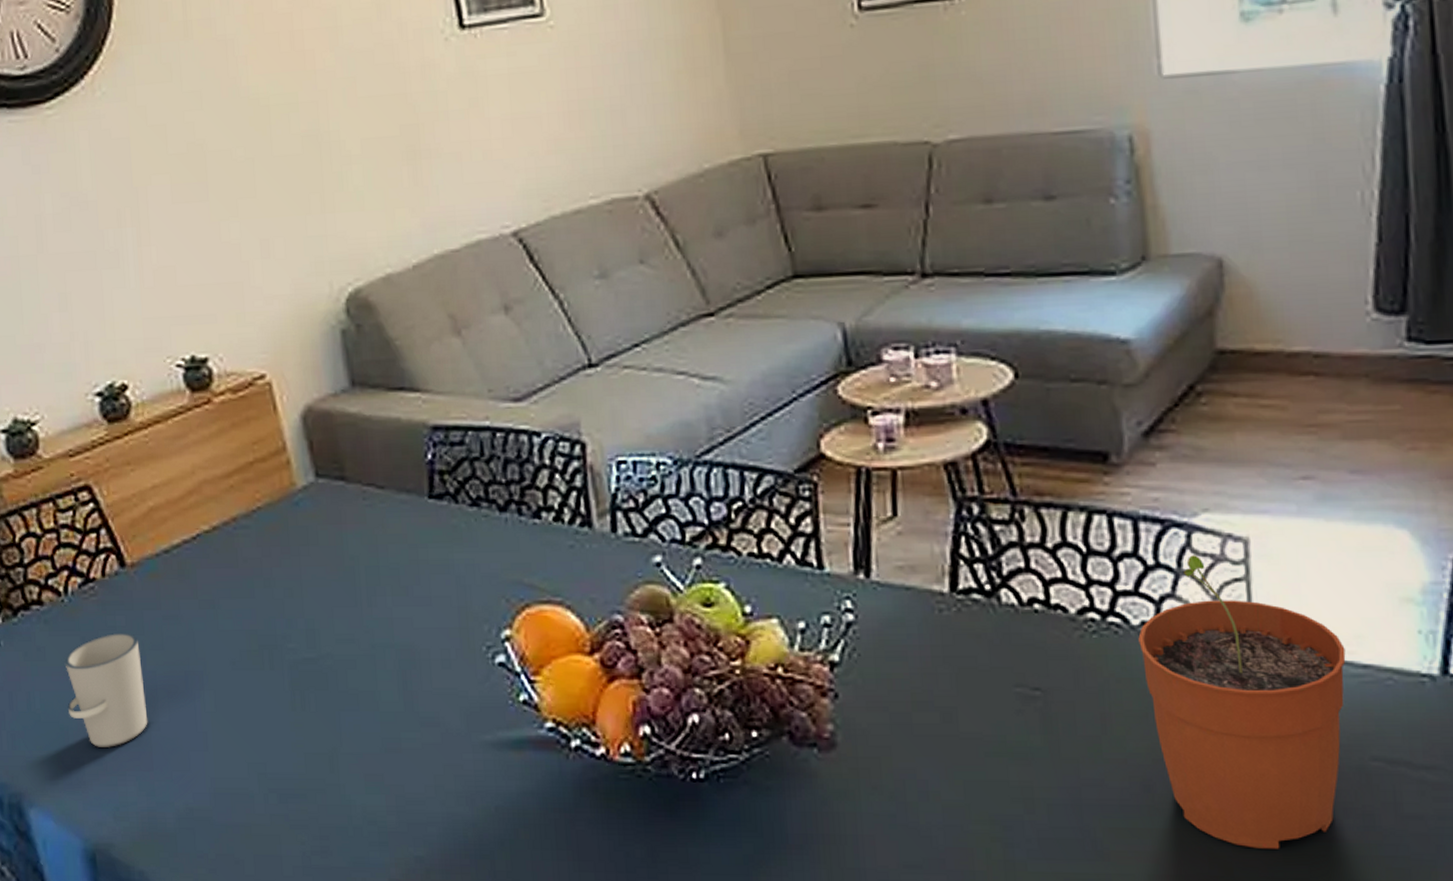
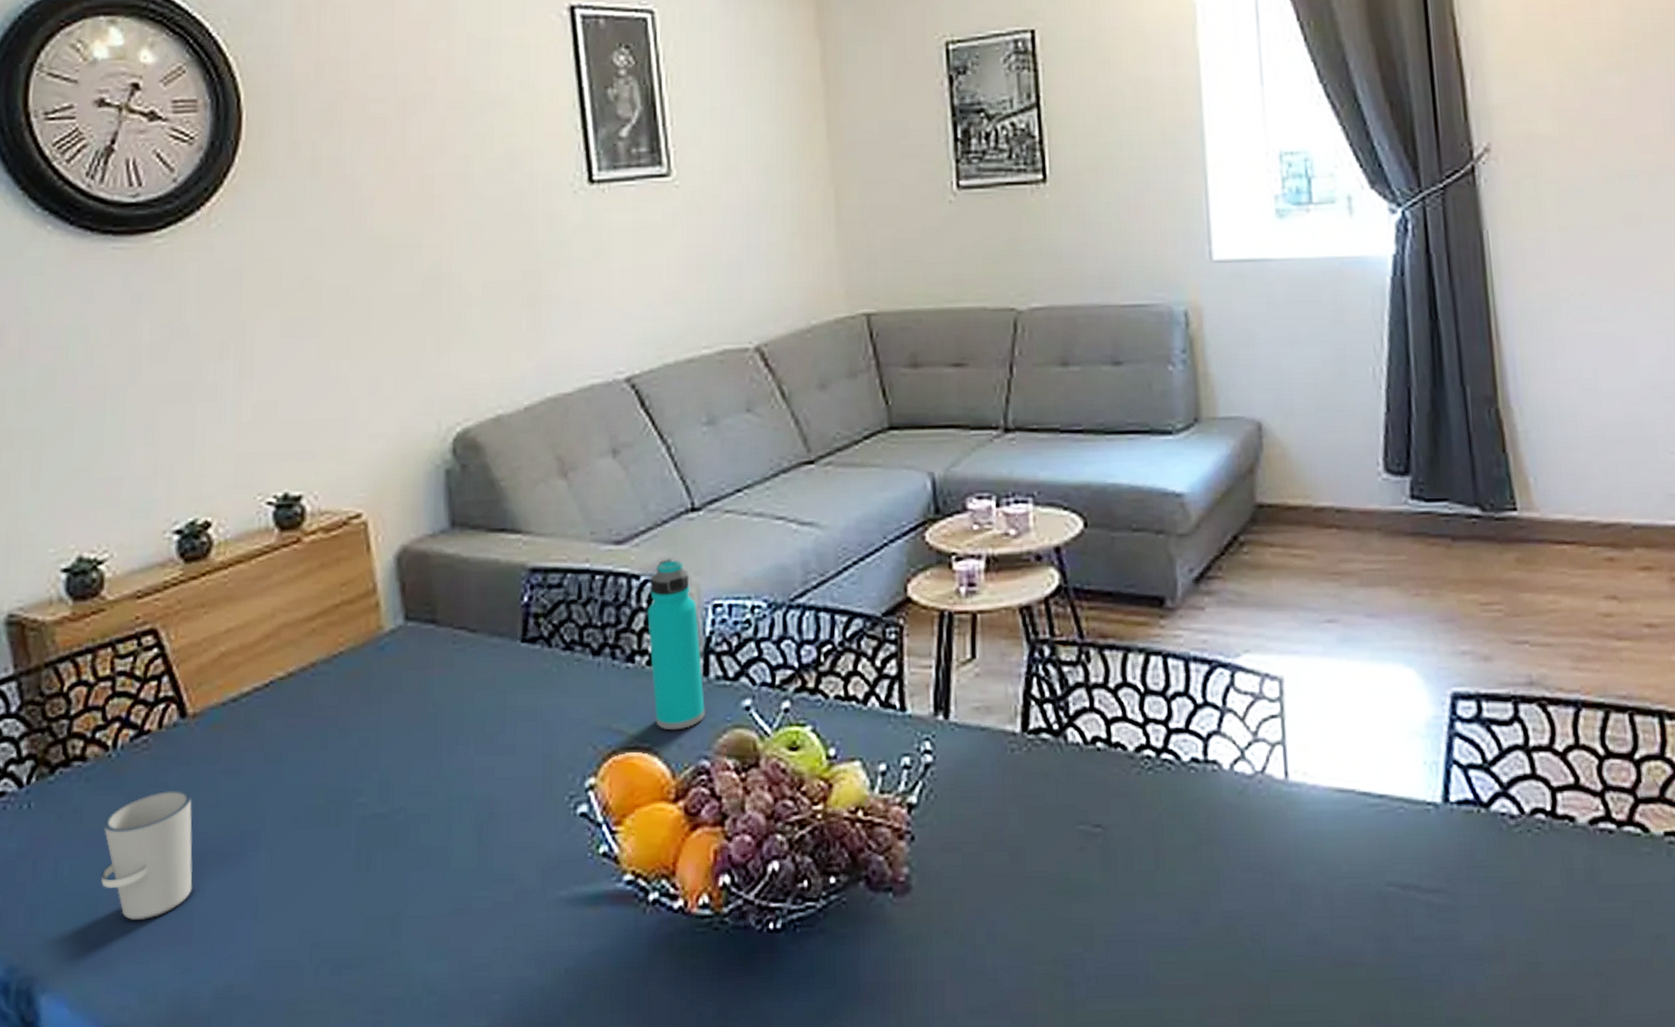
water bottle: none [550,415,616,586] -> present [647,559,705,731]
plant pot: present [1138,555,1346,849] -> none [1188,694,1365,977]

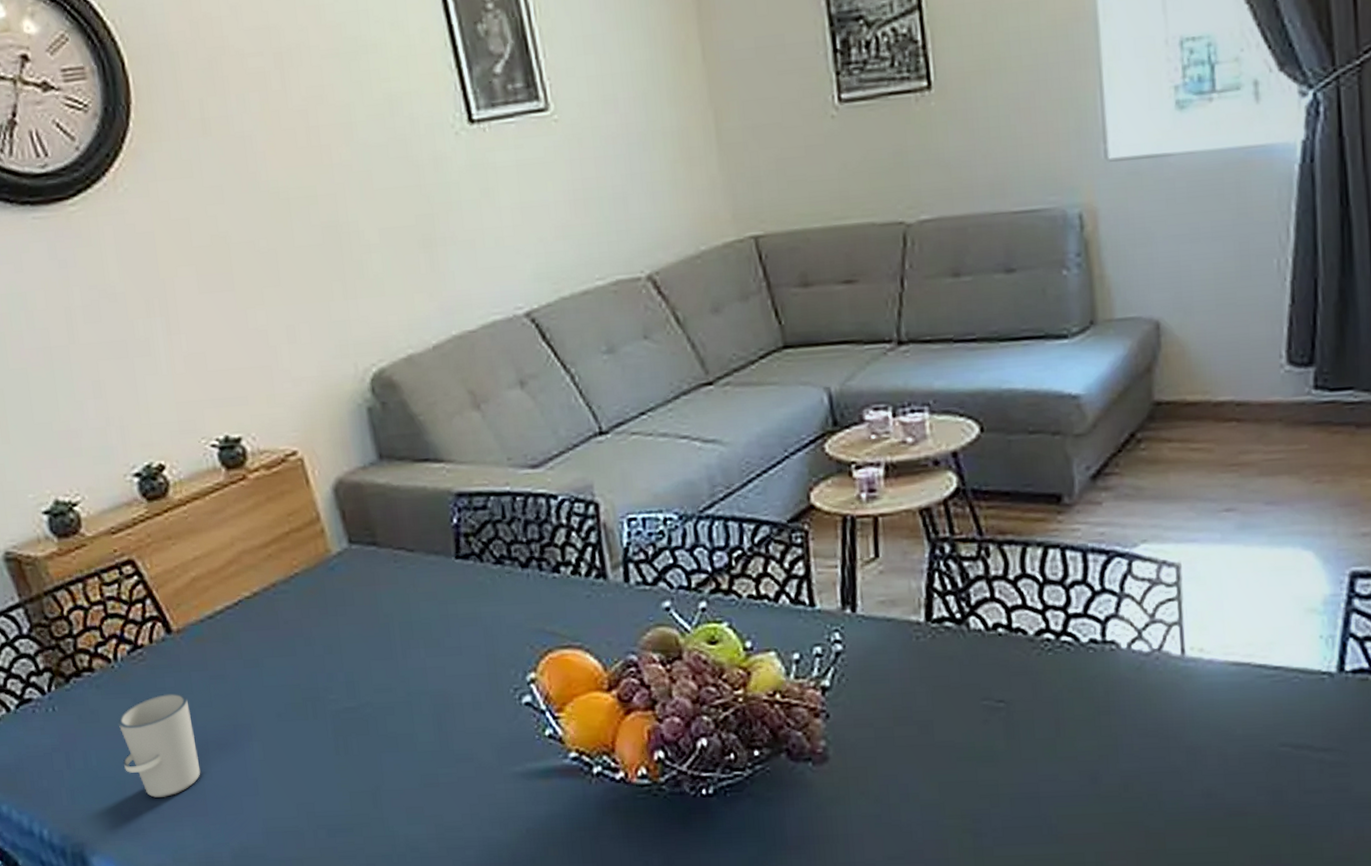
water bottle: present [647,559,705,731] -> none [567,479,629,631]

